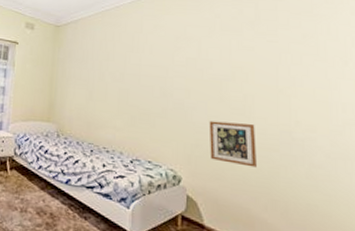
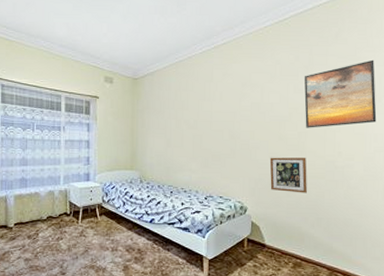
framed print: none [249,17,344,91] -> present [304,59,377,128]

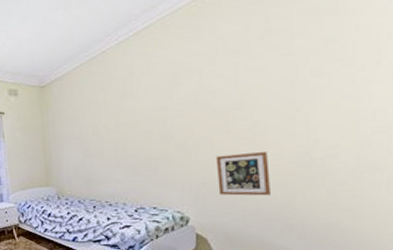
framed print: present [304,59,377,128] -> none [258,9,375,115]

